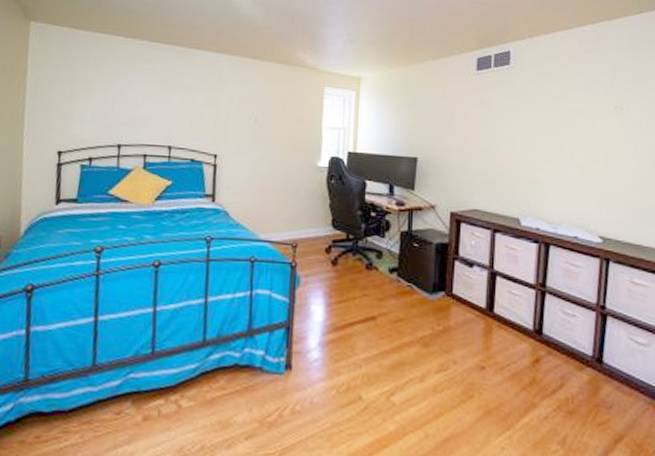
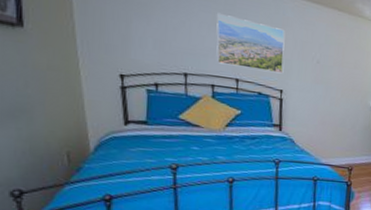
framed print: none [150,79,221,137] -> present [216,12,285,74]

